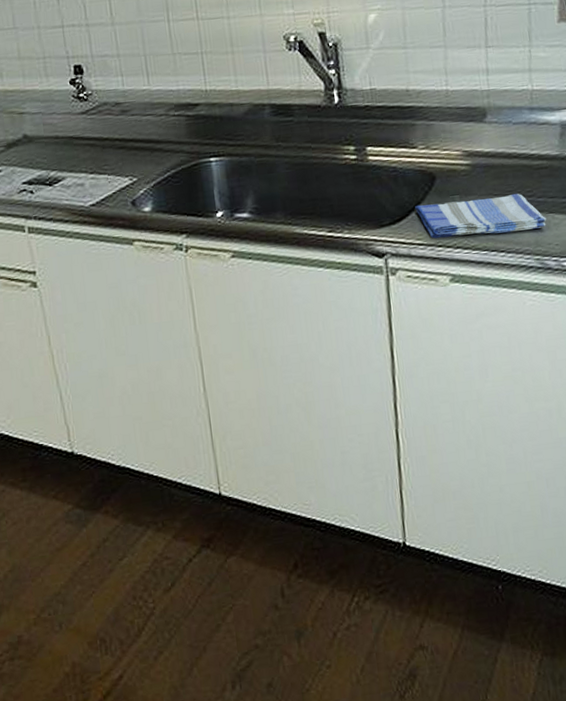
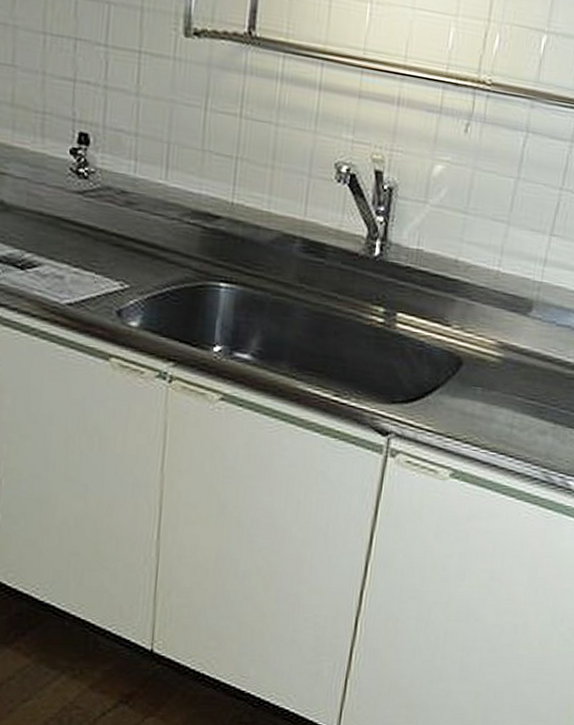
dish towel: present [415,193,547,239] -> none [433,388,564,441]

